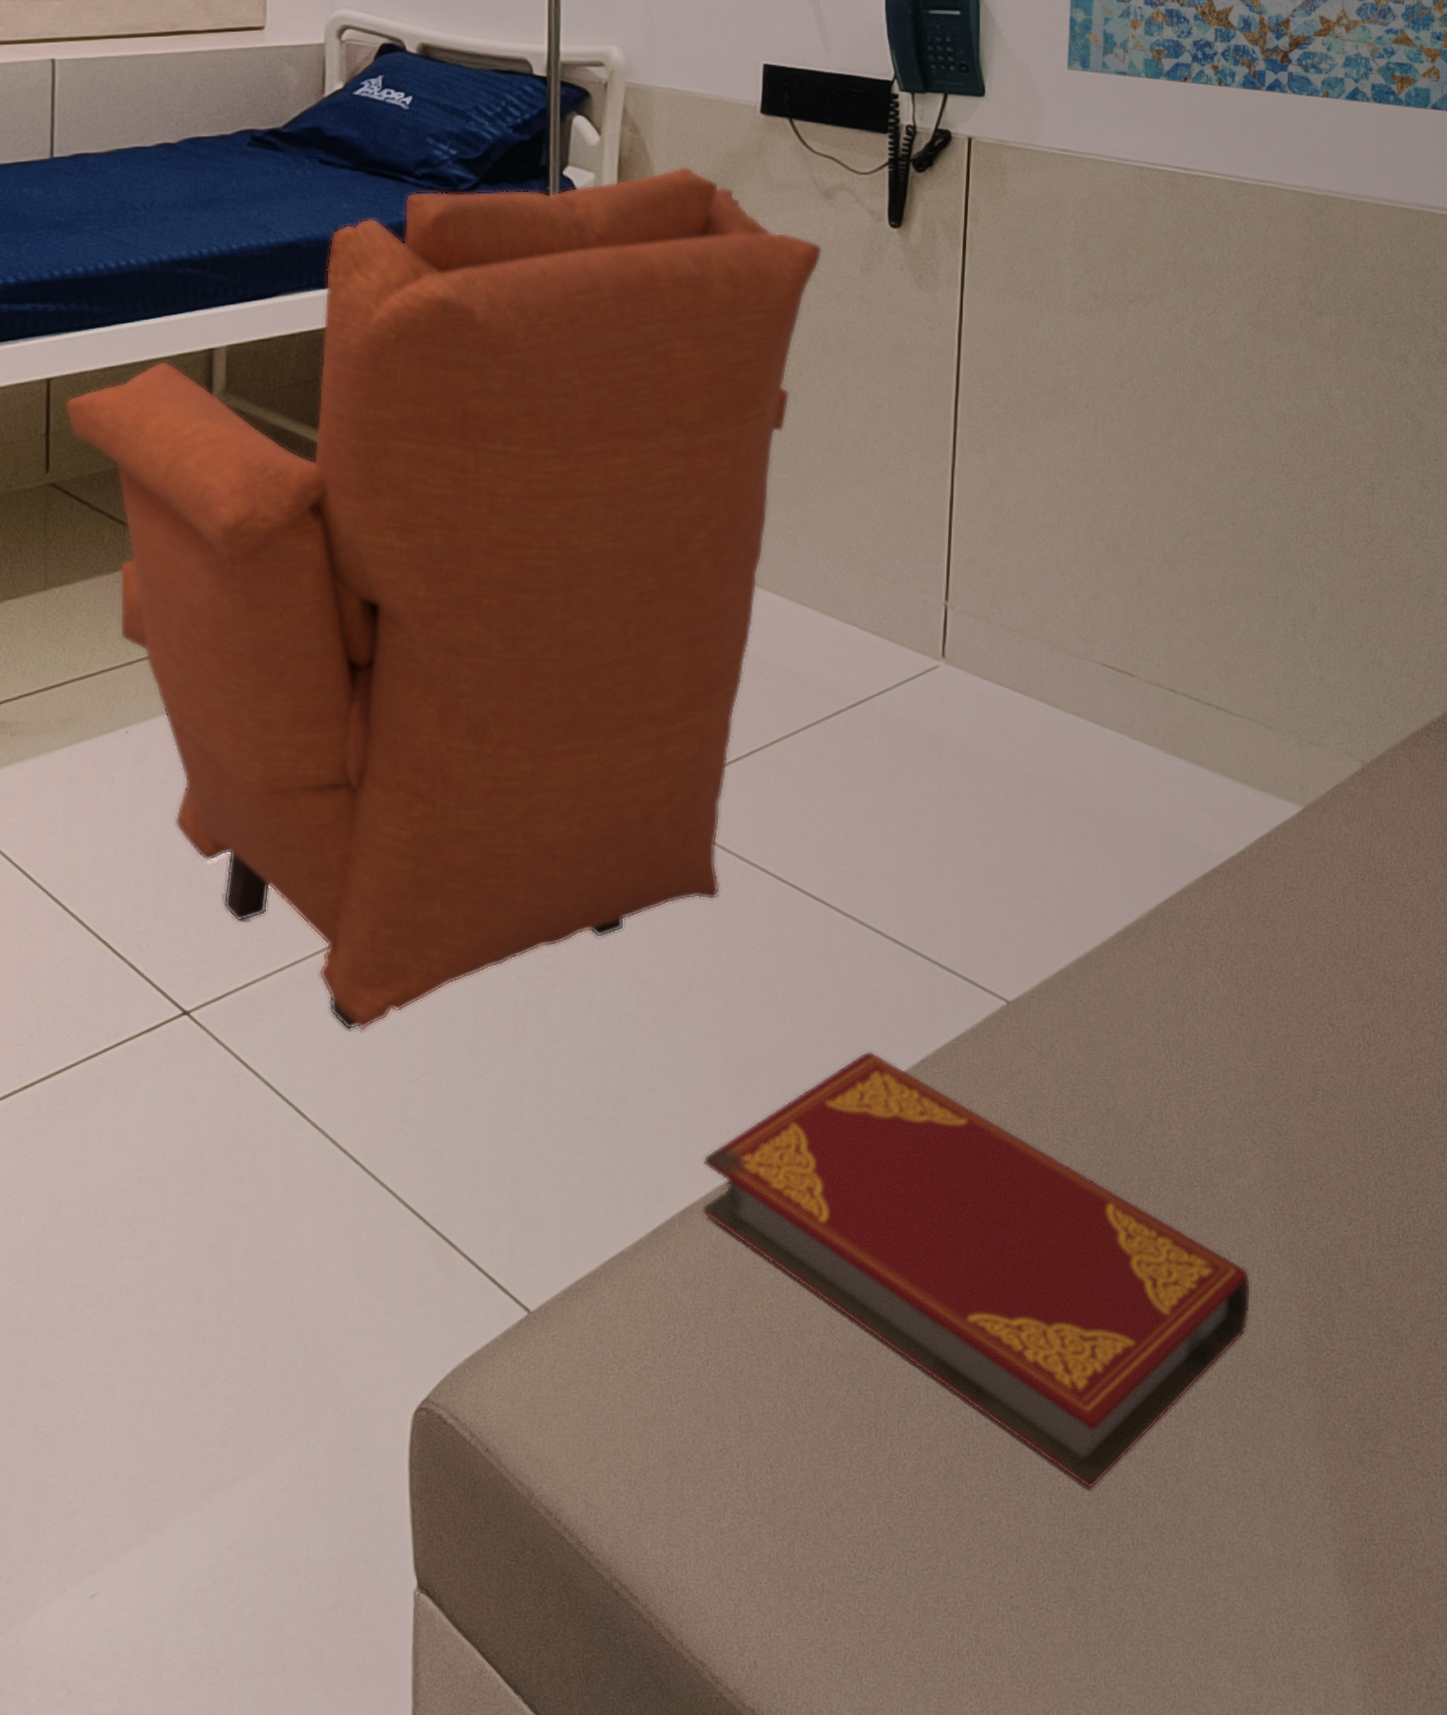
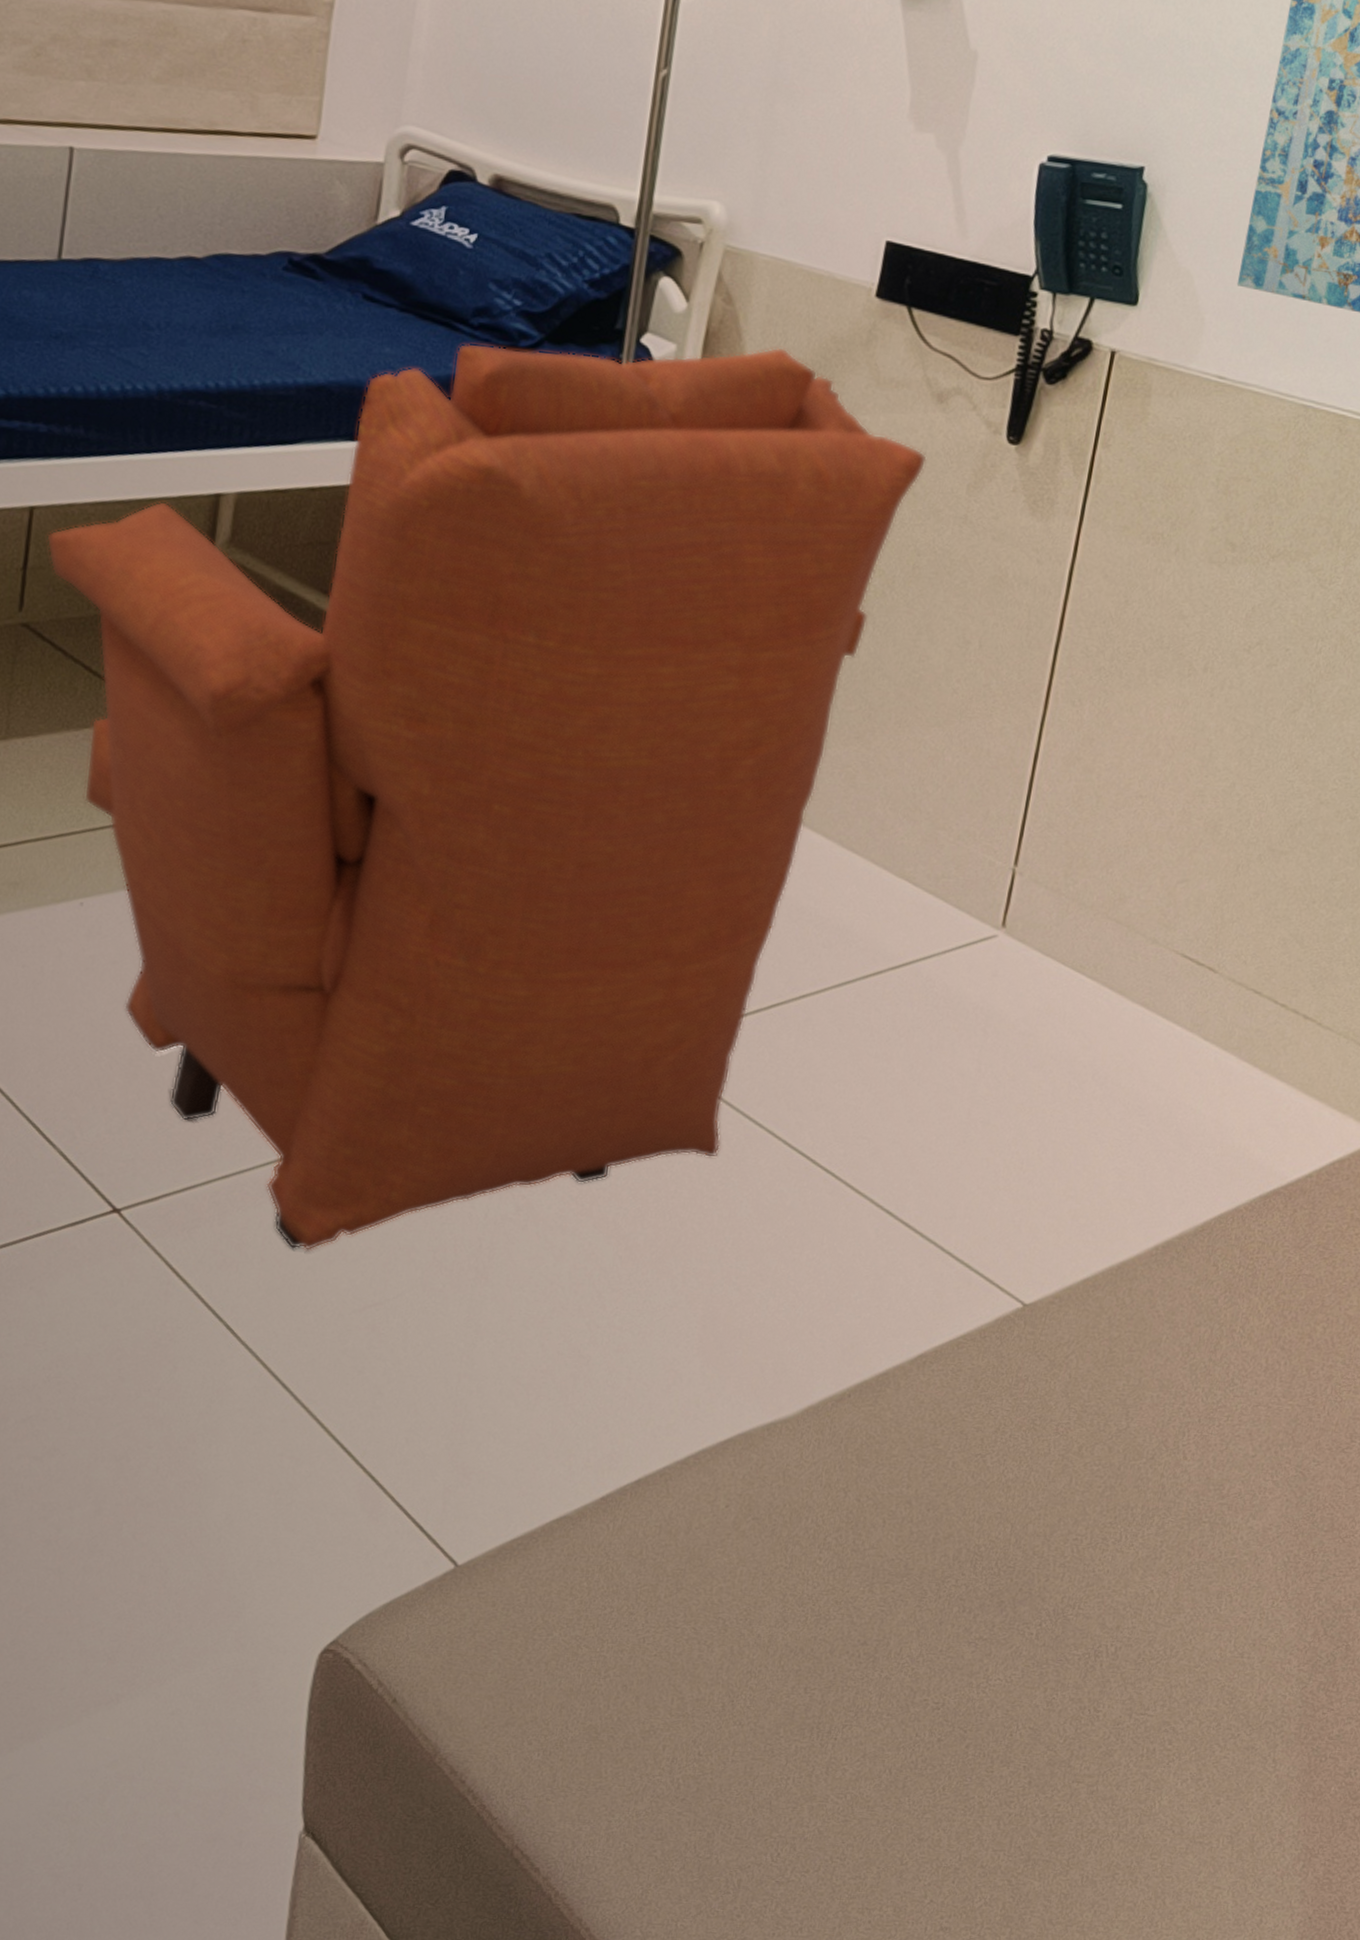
hardback book: present [702,1051,1252,1489] -> none [657,1338,1251,1820]

